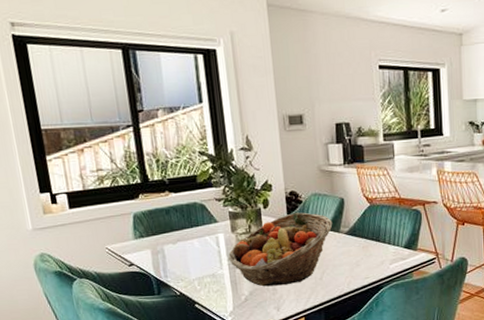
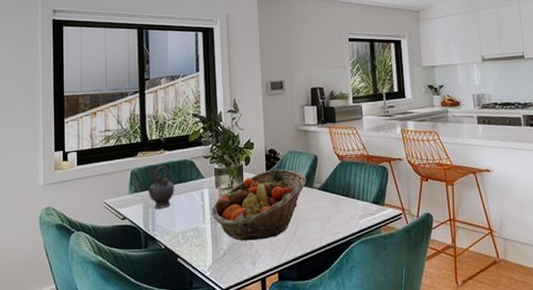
teapot: none [151,209,186,255] -> present [145,166,175,209]

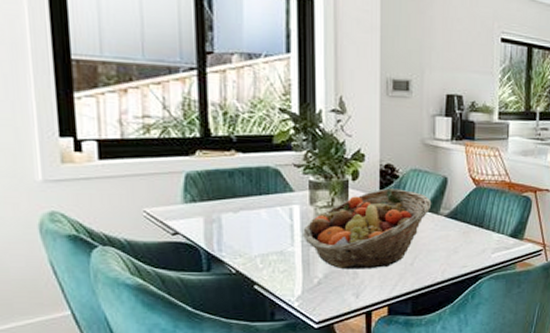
teapot: present [145,166,175,209] -> none [207,171,251,225]

